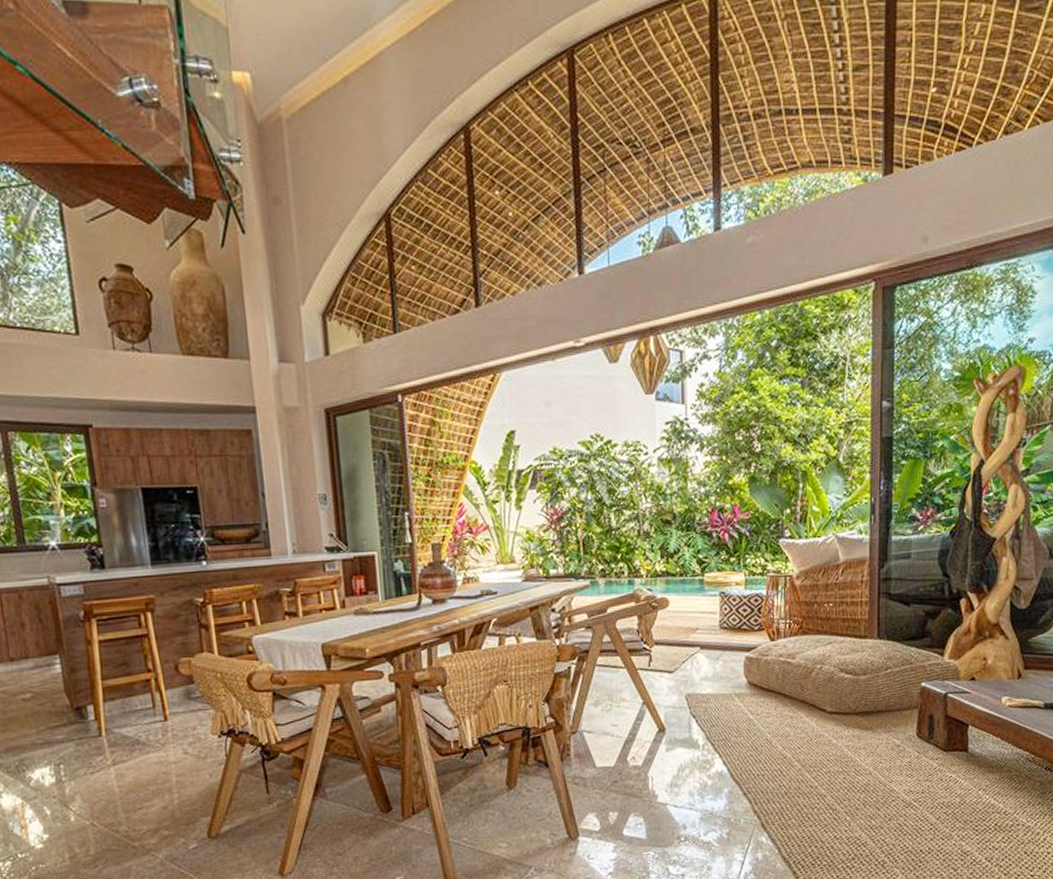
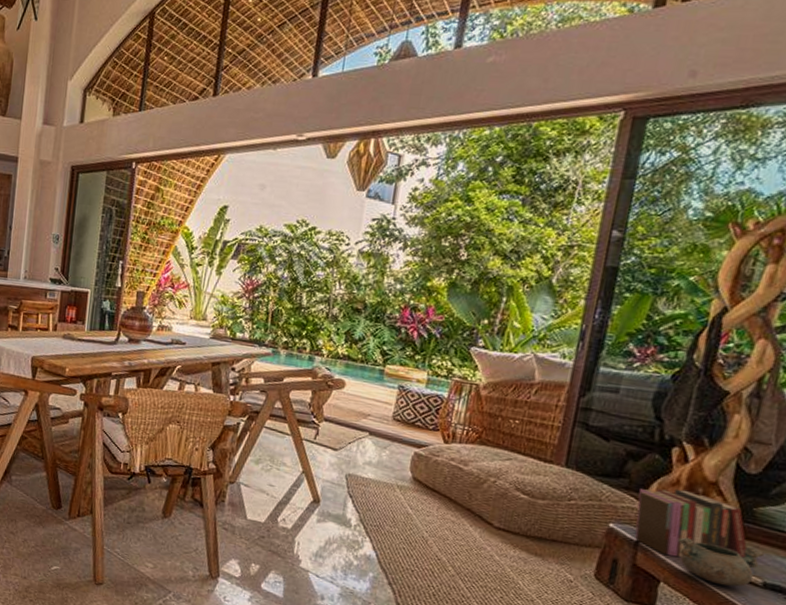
books: none [940,636,1029,701] -> present [635,488,747,559]
decorative bowl: none [976,674,1041,716] -> present [677,537,764,587]

